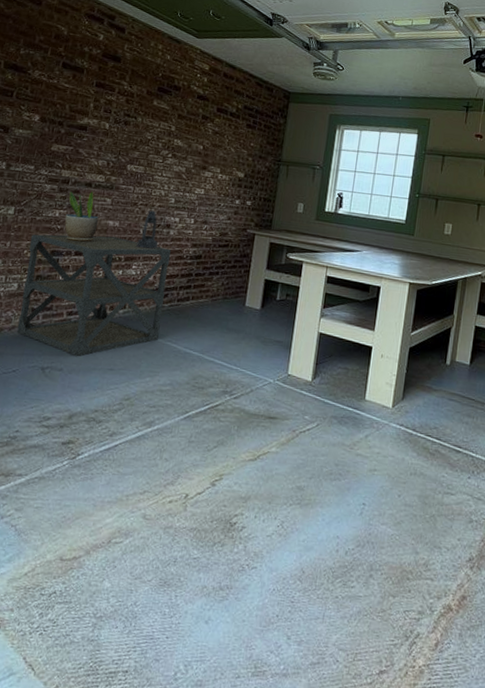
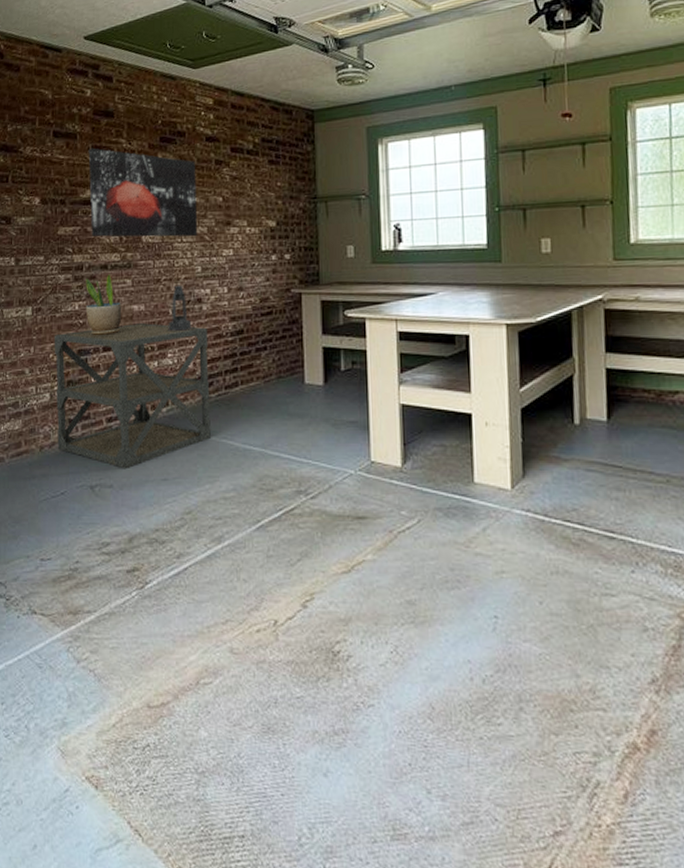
wall art: none [81,83,185,174] -> present [88,147,198,237]

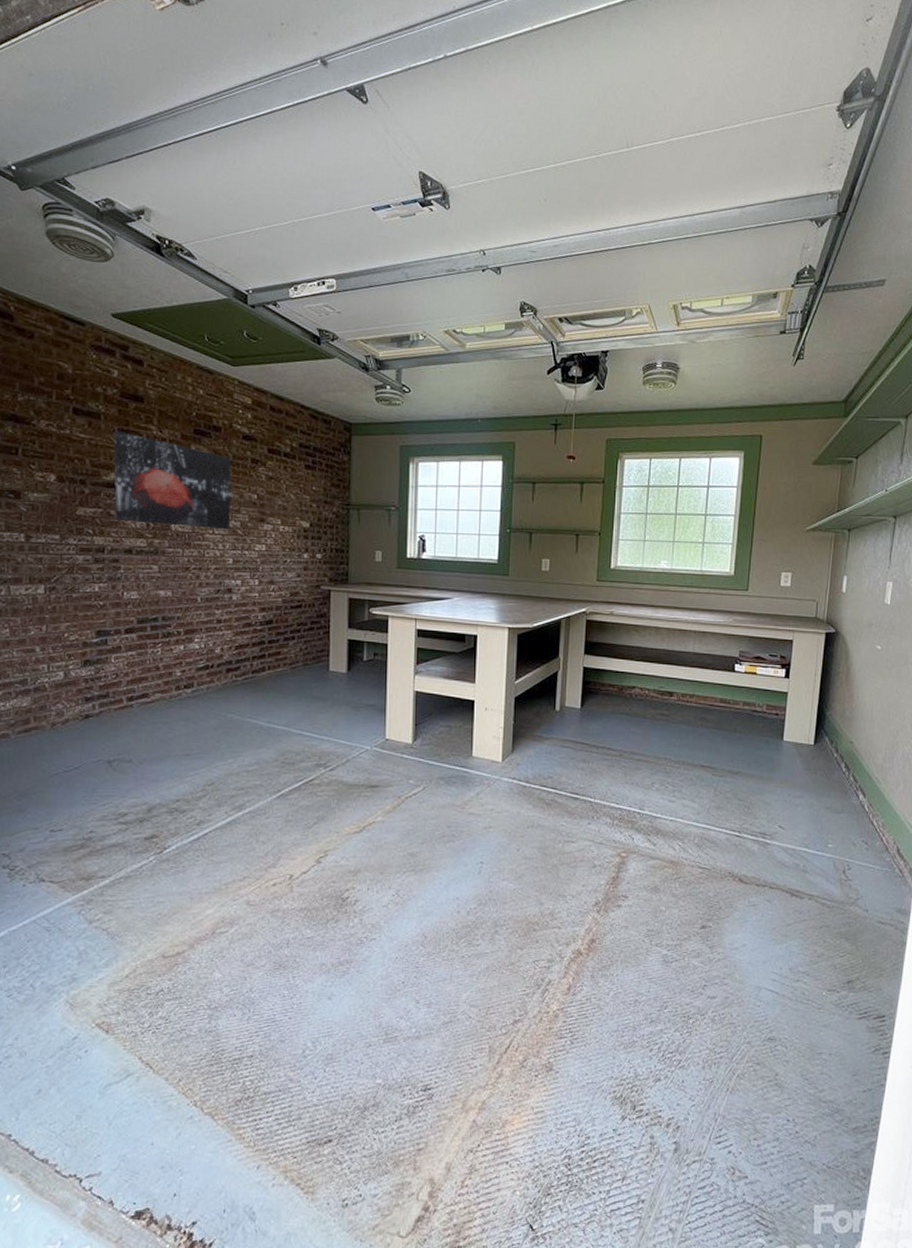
shelving unit: present [54,323,211,470] -> none [69,608,237,746]
potted plant: present [85,274,121,335] -> none [106,559,146,618]
lantern: present [168,285,192,331] -> none [196,574,221,618]

